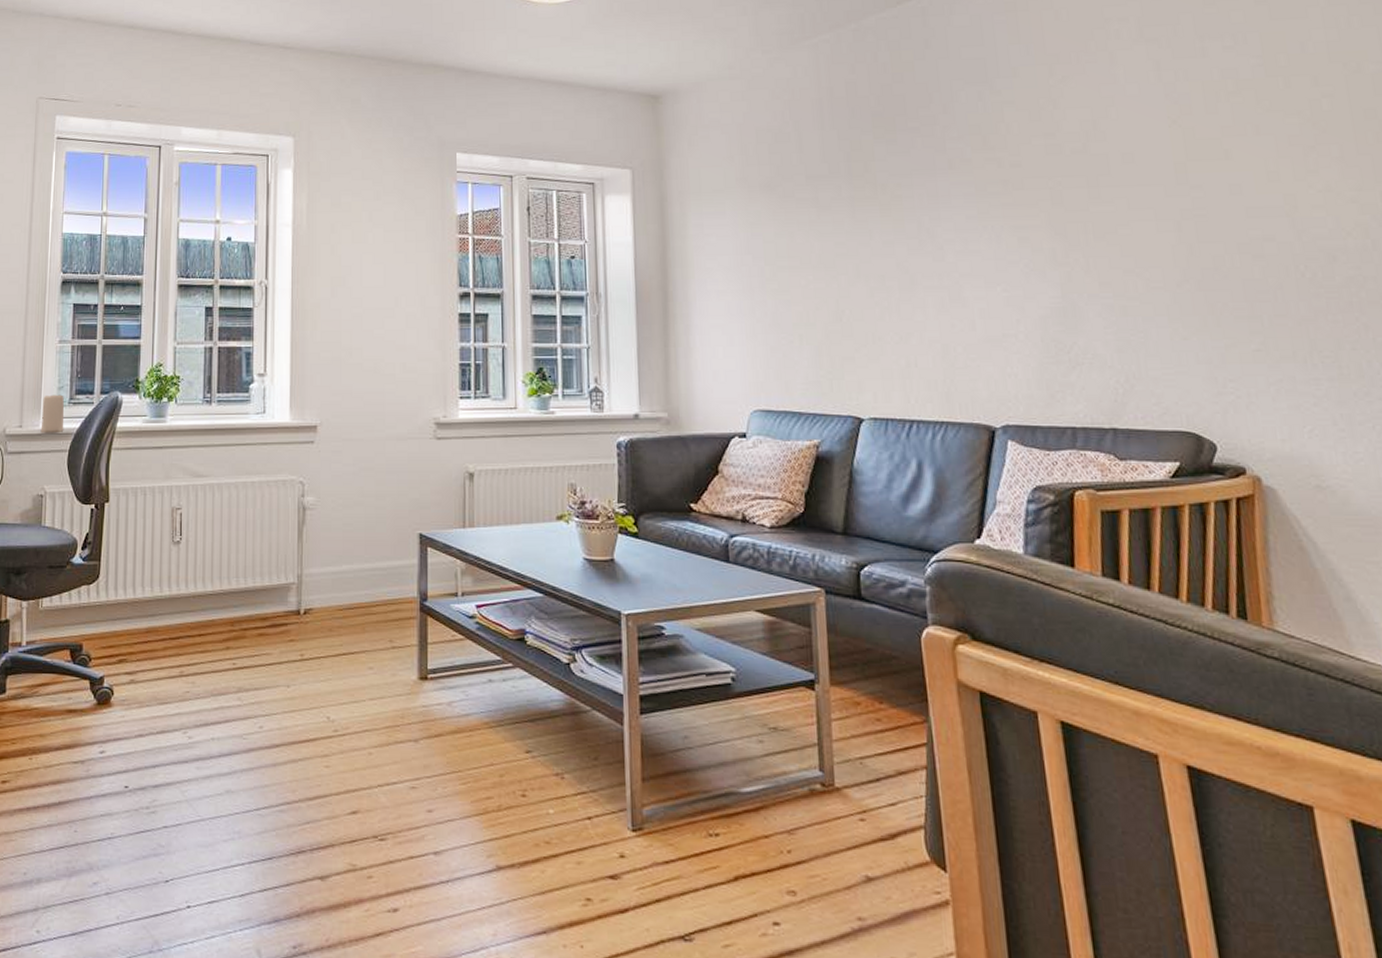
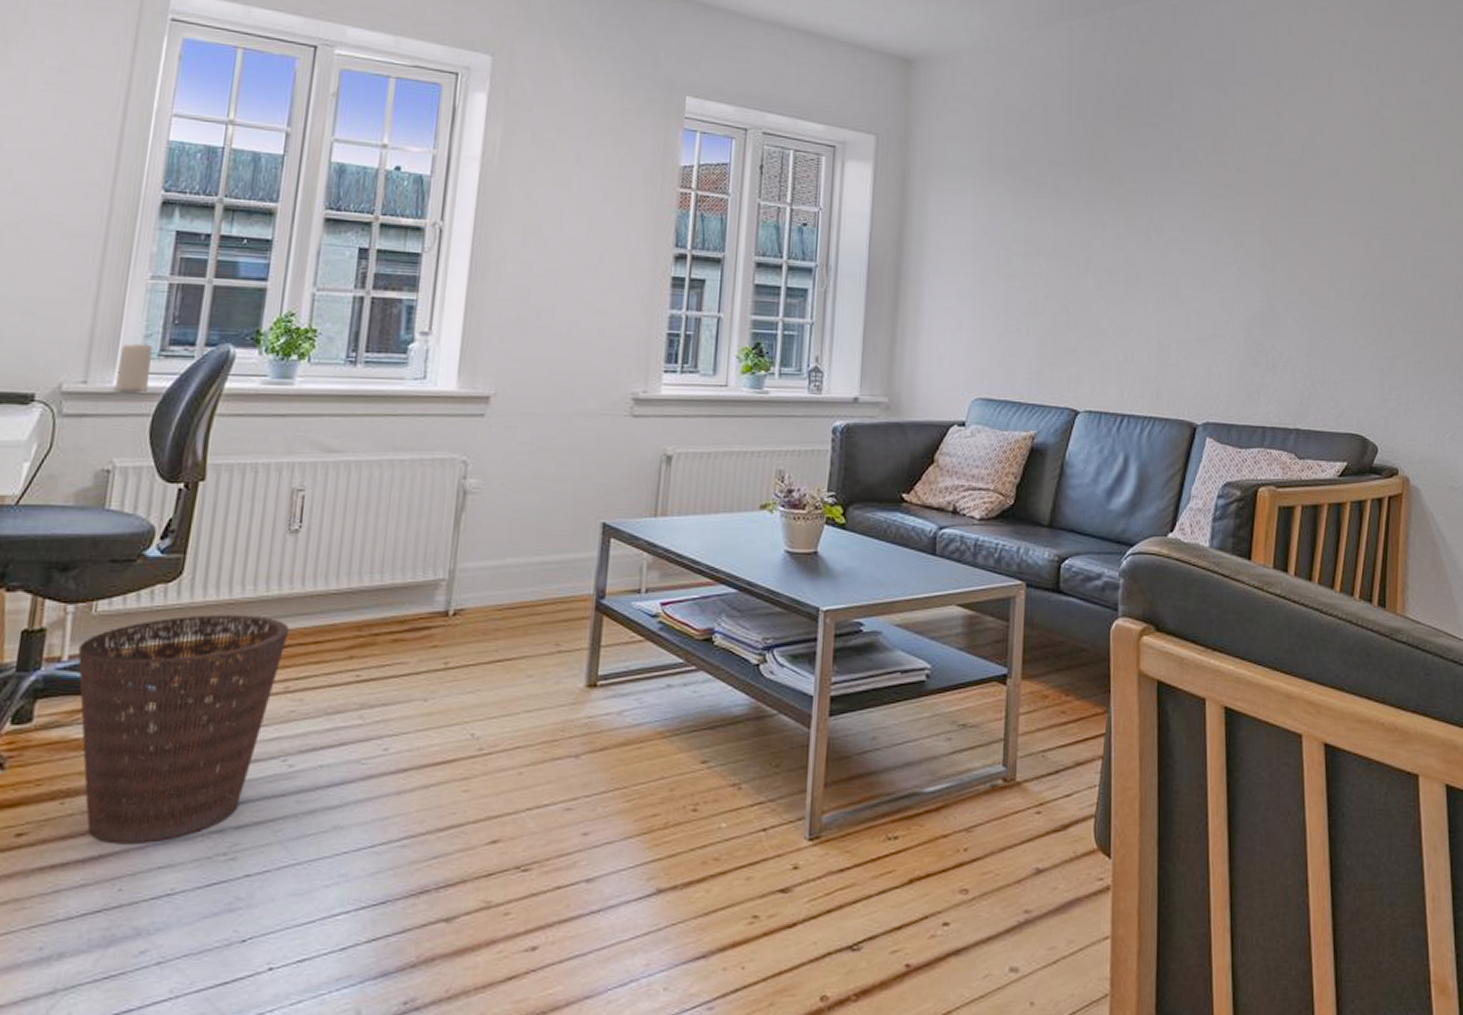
basket: none [32,611,180,795] -> present [77,615,290,844]

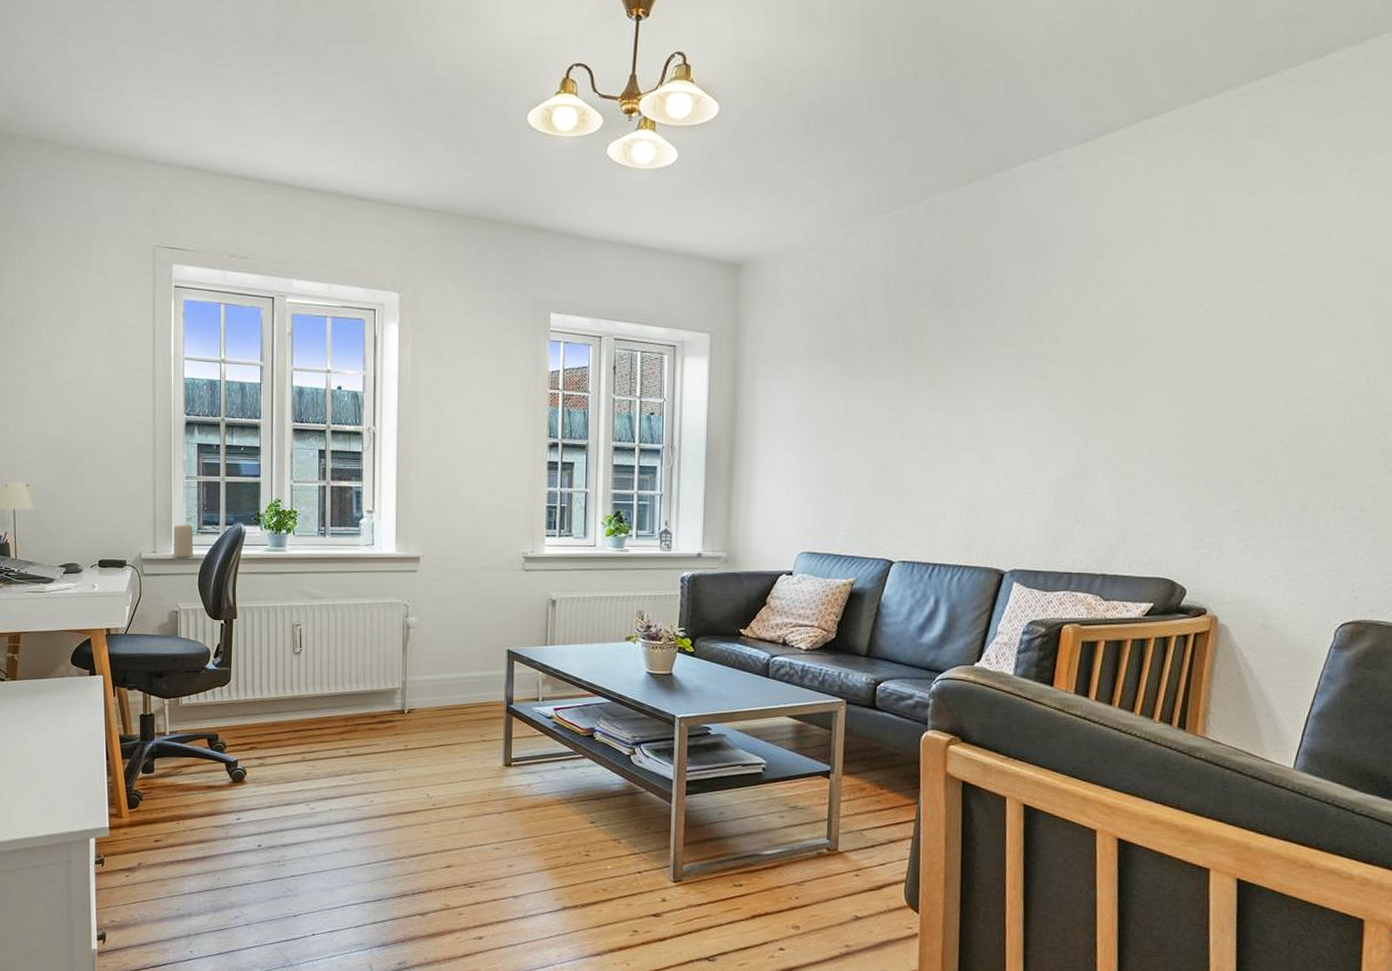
basket: present [77,615,290,844] -> none [174,708,301,852]

